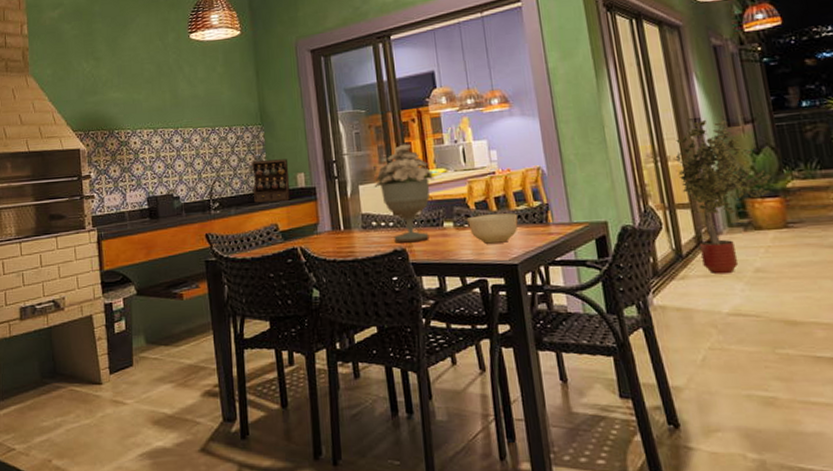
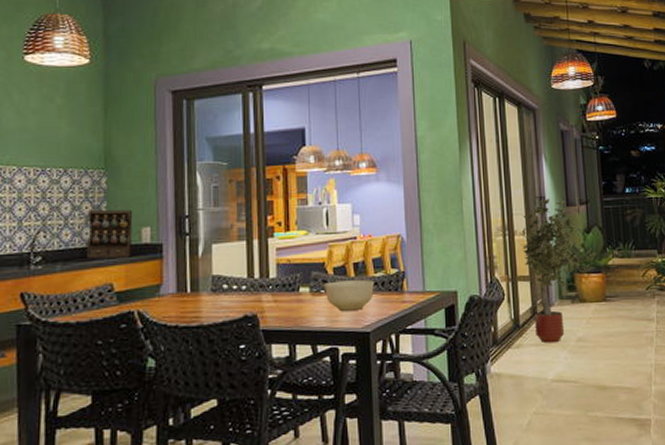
bouquet: present [374,144,435,243] -> none [229,202,295,309]

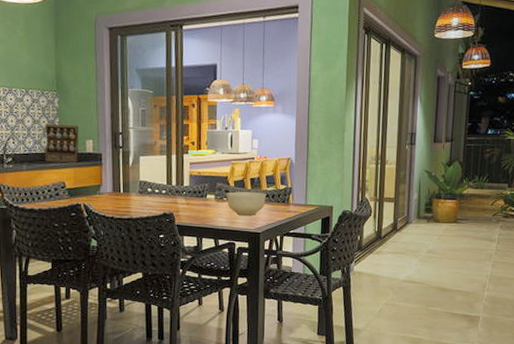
potted tree: present [519,199,597,343] -> none [389,135,455,253]

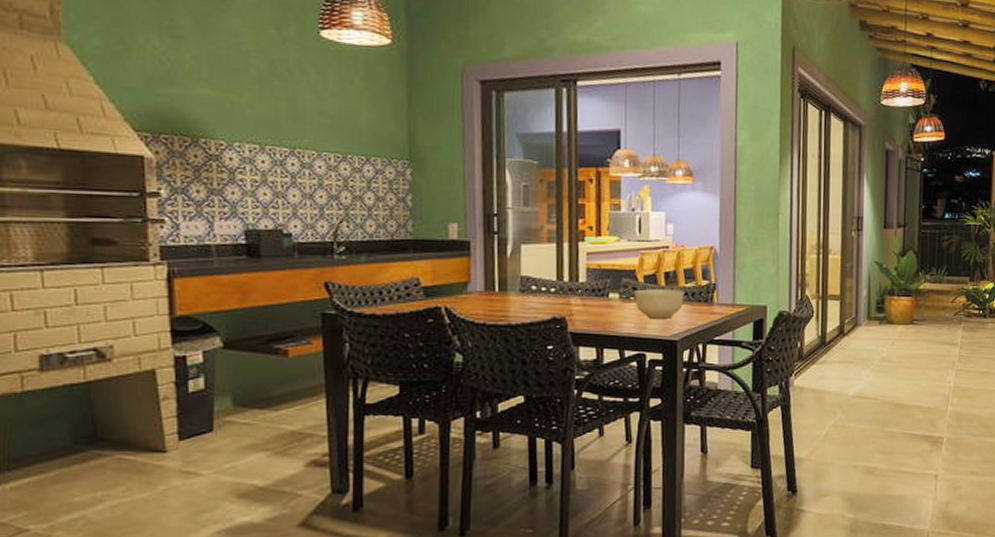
spice rack: present [45,124,79,163] -> none [392,202,440,253]

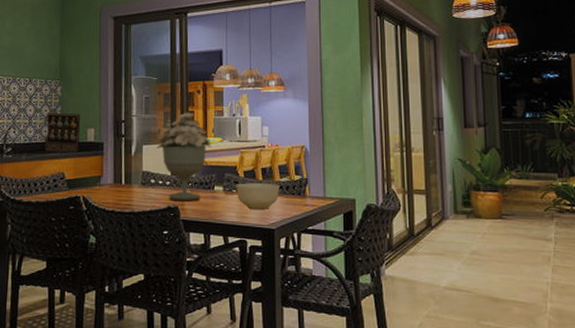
spice rack: none [392,202,440,253] -> present [45,113,81,152]
bouquet: none [538,205,606,311] -> present [156,112,211,202]

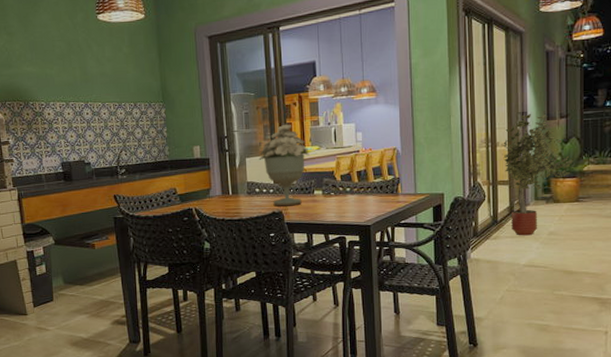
spice rack: present [45,113,81,152] -> none [154,133,188,170]
bowl: present [236,182,281,209] -> none [334,184,375,209]
potted tree: none [416,120,494,254] -> present [501,113,573,236]

